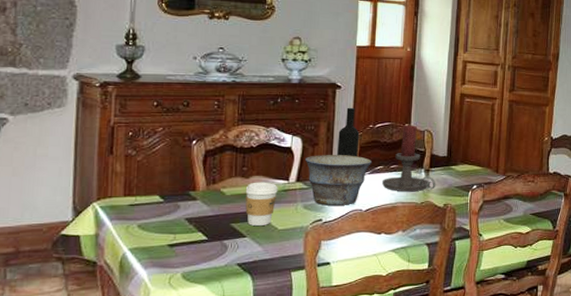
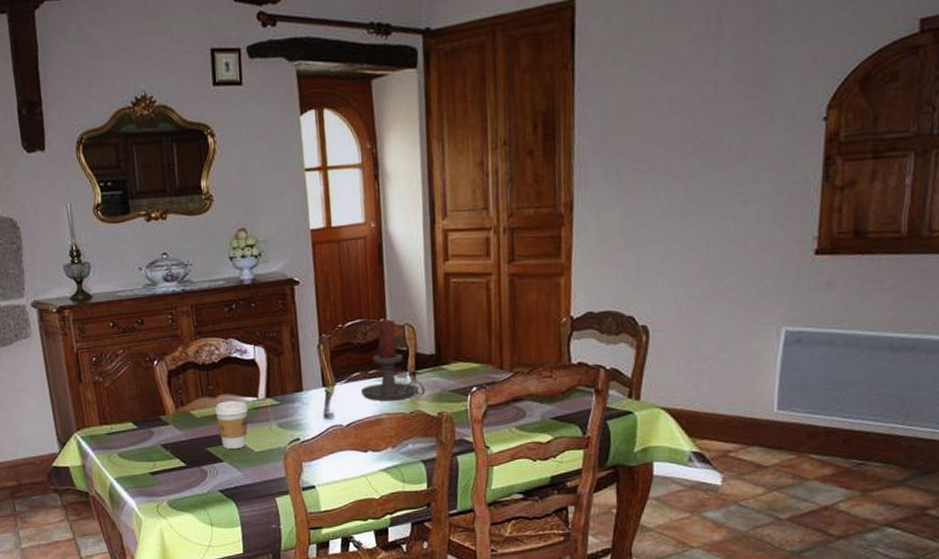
bowl: present [305,155,372,206] -> none [272,362,346,423]
wine bottle: present [337,107,360,157] -> none [303,305,329,365]

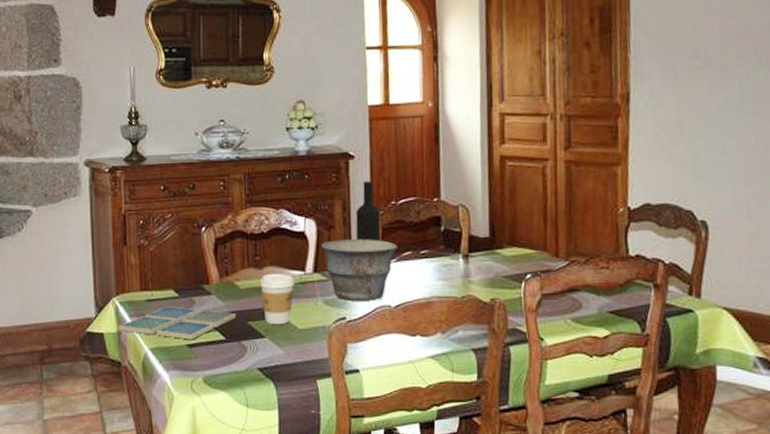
drink coaster: none [82,438,195,468] -> present [119,306,237,340]
bowl: none [272,362,346,423] -> present [321,239,397,301]
wine bottle: none [303,305,329,365] -> present [356,181,381,242]
candle holder: present [361,320,426,401] -> none [412,199,479,284]

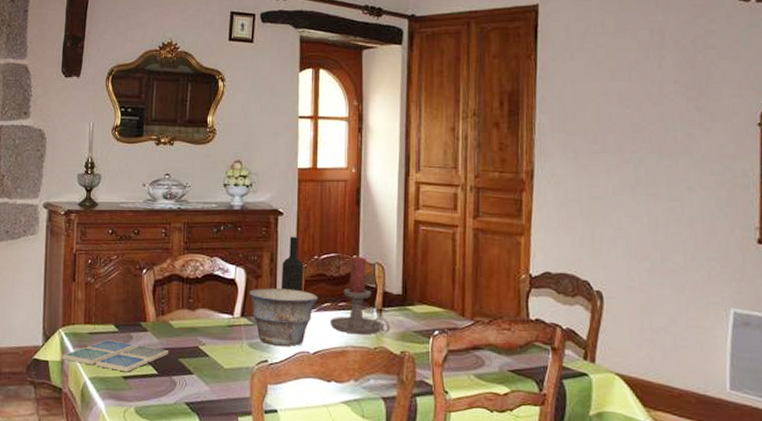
coffee cup: present [260,273,295,324] -> none [191,315,223,363]
candle holder: none [412,199,479,284] -> present [330,256,391,335]

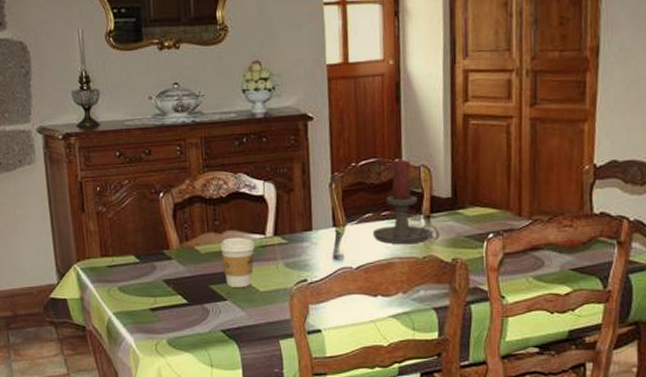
drink coaster: present [62,340,169,372] -> none [81,271,198,304]
coffee cup: none [191,315,223,363] -> present [220,237,255,287]
bowl: present [249,288,318,346] -> none [281,201,358,263]
wine bottle: present [282,236,304,292] -> none [315,142,341,204]

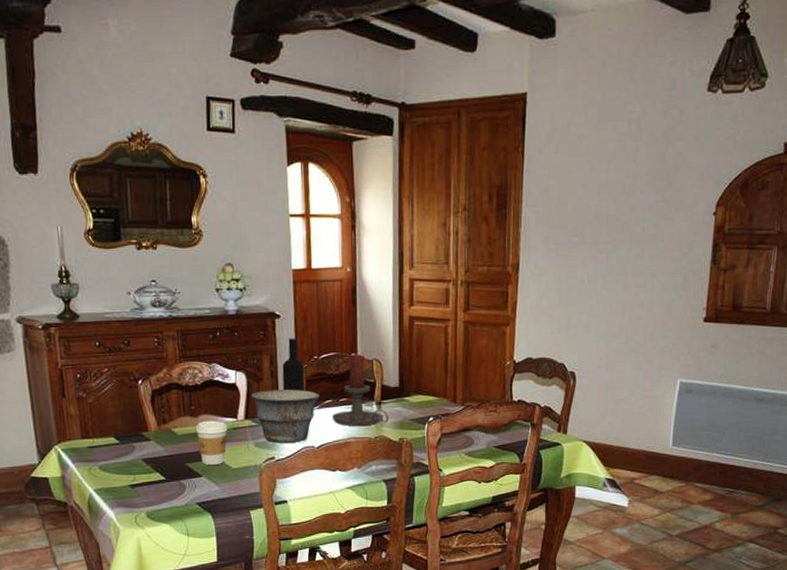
bowl: none [281,201,358,263] -> present [251,389,320,443]
wine bottle: none [315,142,341,204] -> present [282,338,305,392]

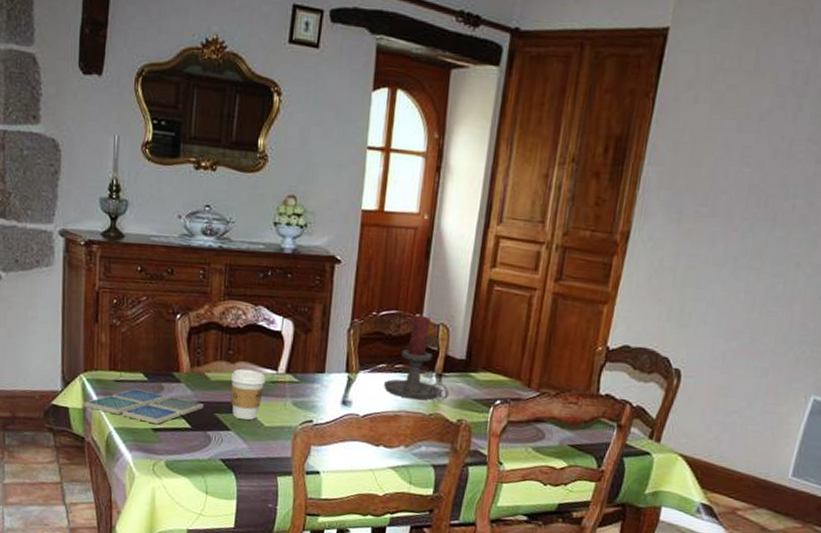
drink coaster: none [62,452,175,481] -> present [84,389,205,425]
bowl: present [251,389,320,443] -> none [297,343,373,408]
wine bottle: present [282,338,305,392] -> none [333,287,361,351]

